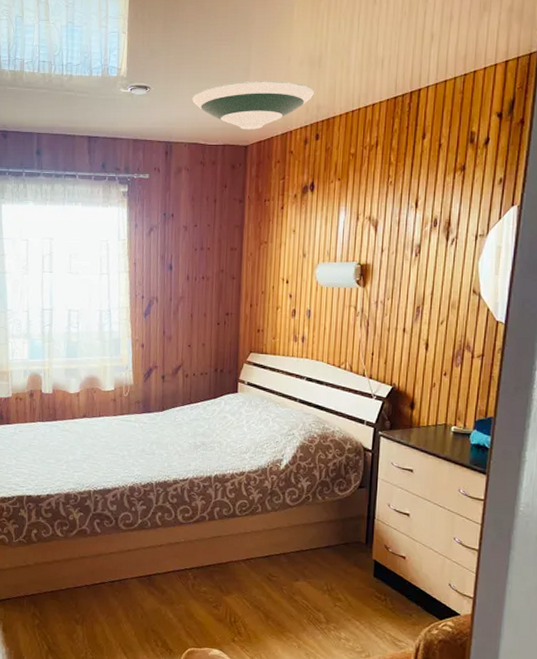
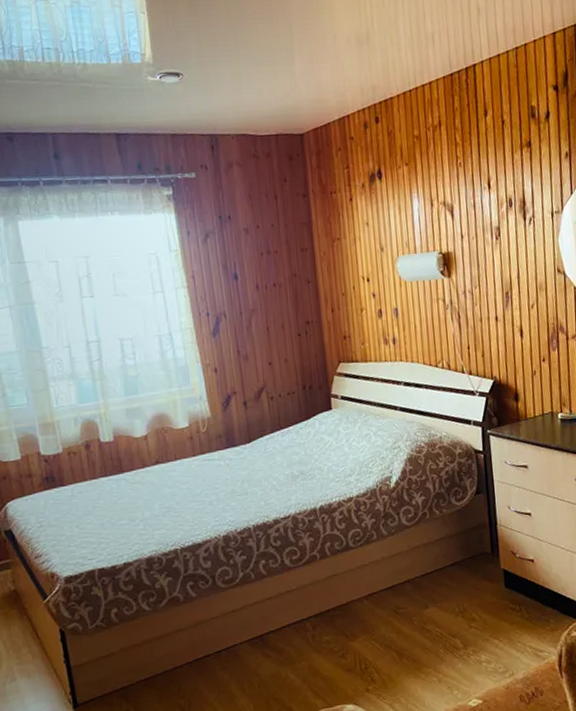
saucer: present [192,80,314,130] -> none [233,61,367,117]

